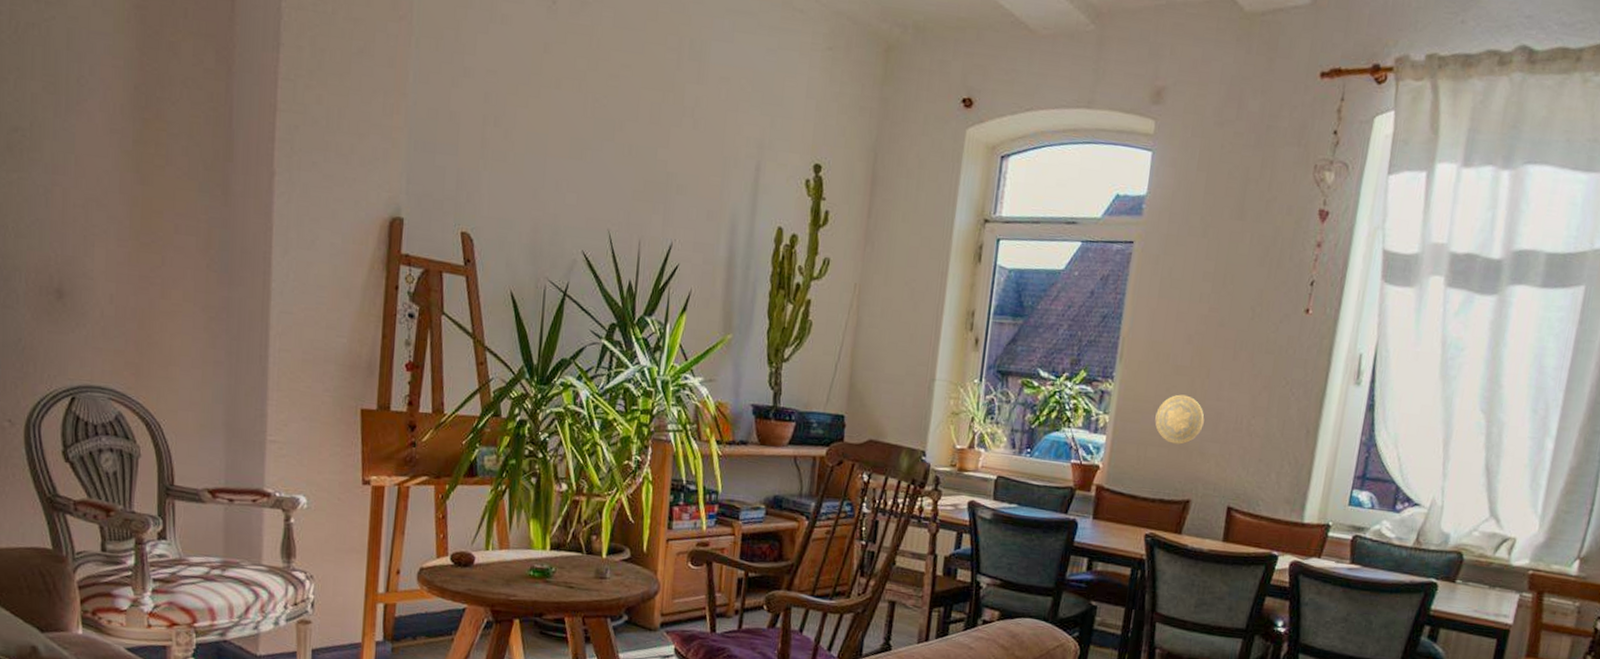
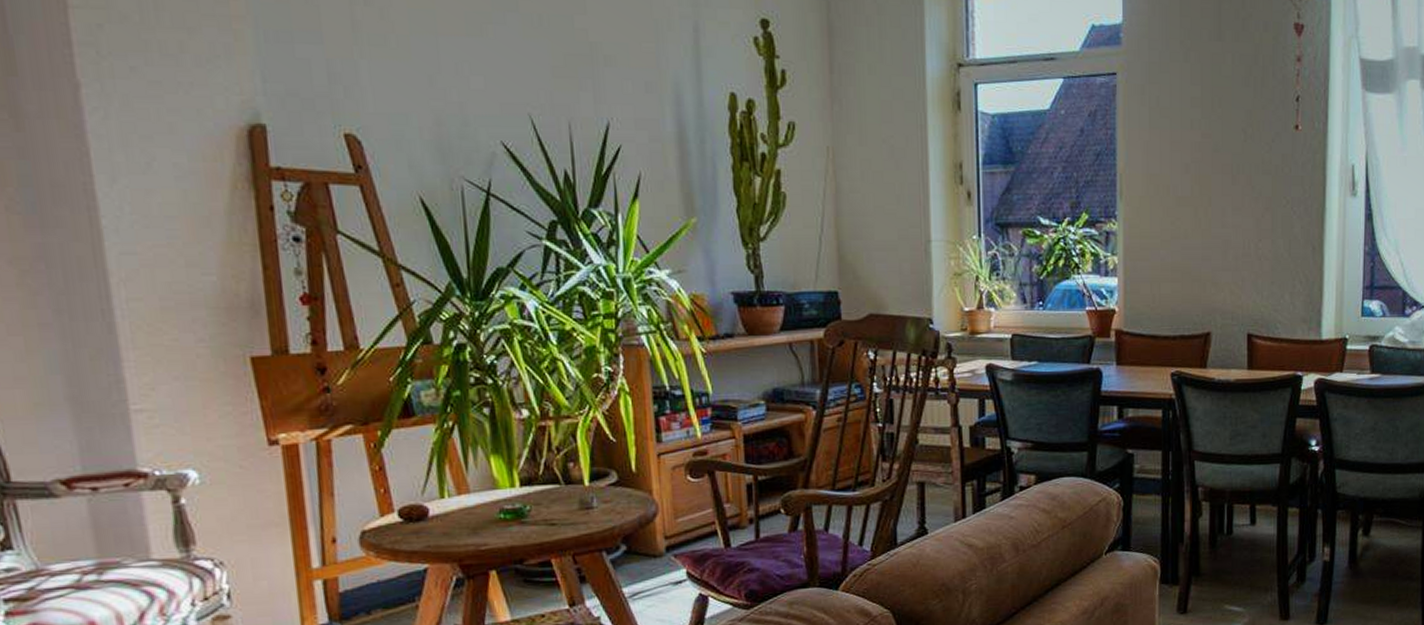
decorative plate: present [1155,394,1204,445] -> none [1164,226,1213,277]

